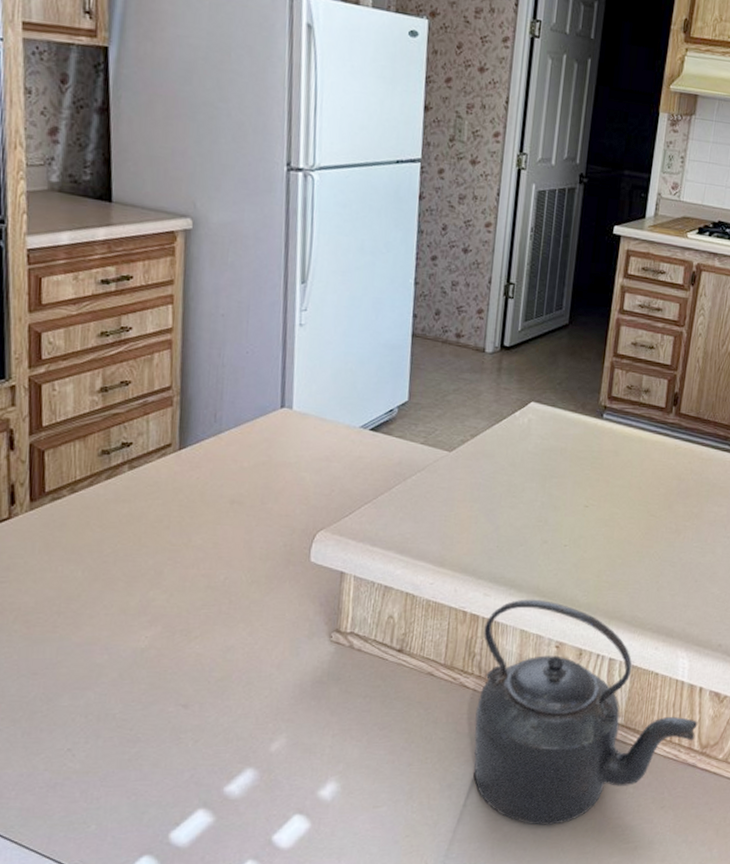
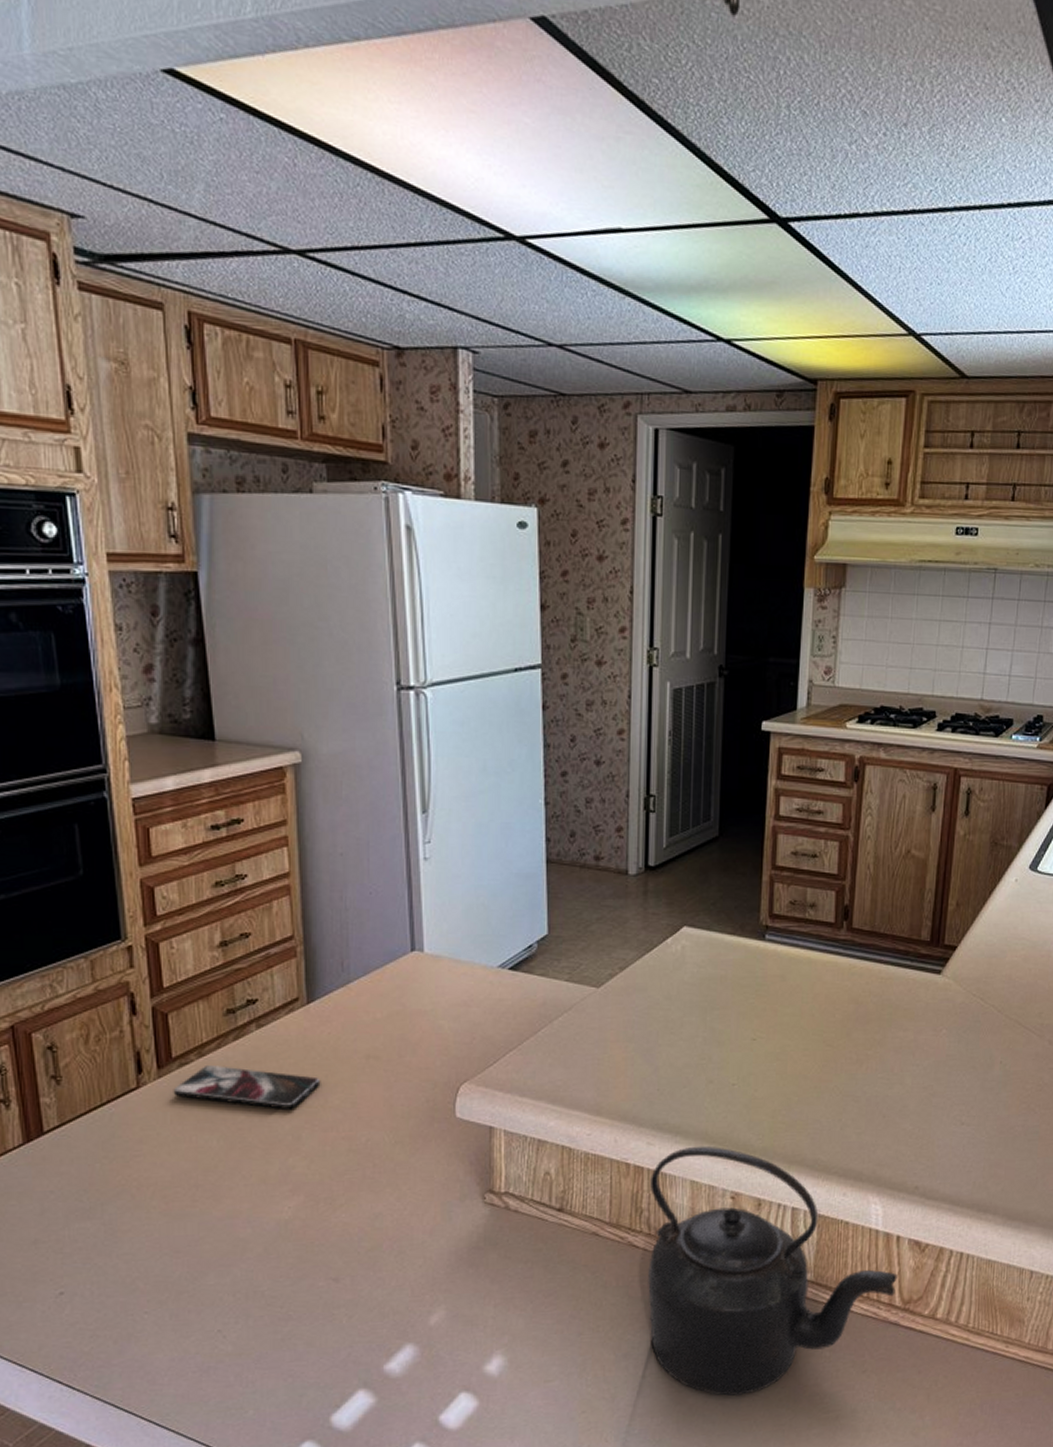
smartphone: none [43,501,186,546] -> present [173,1066,321,1109]

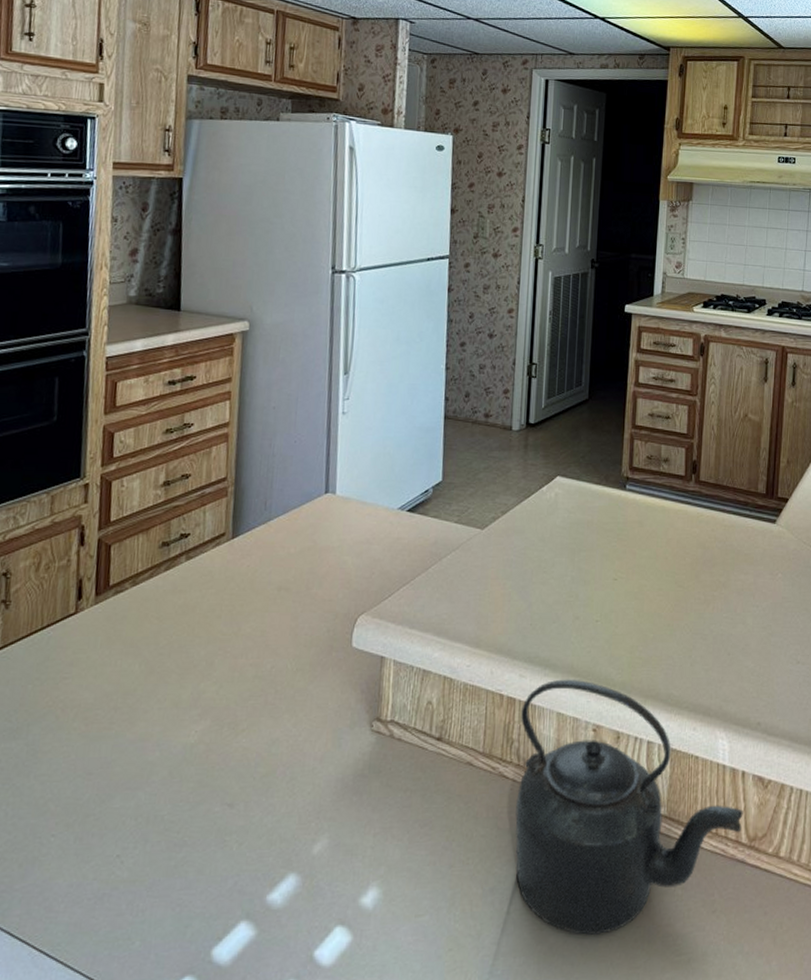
smartphone: present [173,1066,321,1109] -> none [106,594,237,636]

